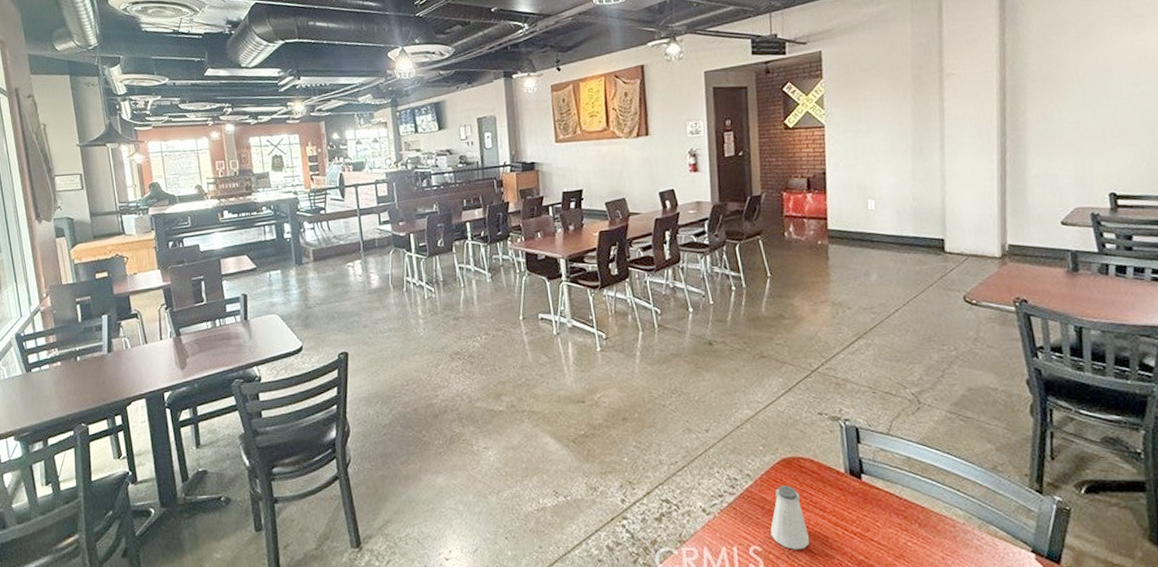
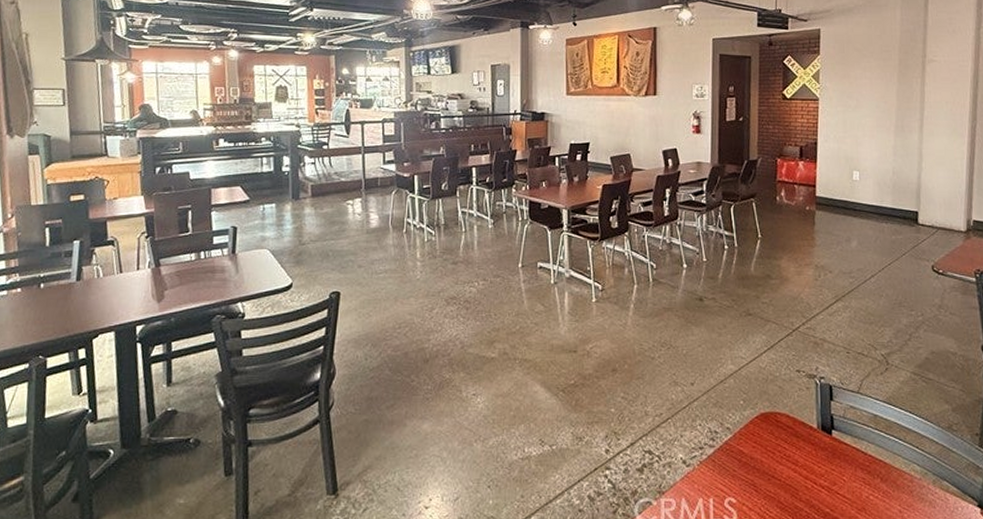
saltshaker: present [770,485,809,550] -> none [746,439,780,502]

